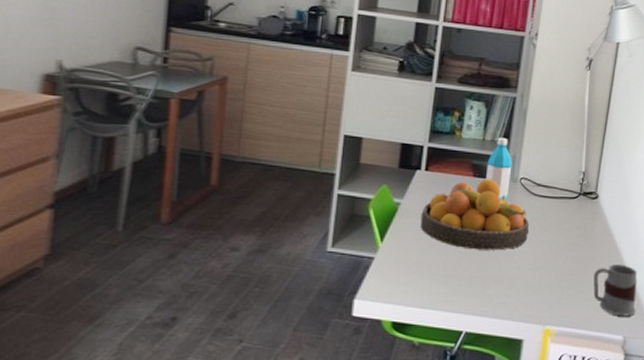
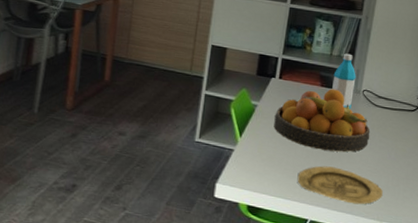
plate: none [449,268,545,309] -> present [297,166,383,205]

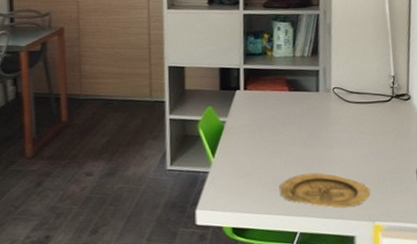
fruit bowl: present [274,89,371,152] -> none [245,91,348,158]
water bottle: present [332,53,356,109] -> none [299,52,324,110]

